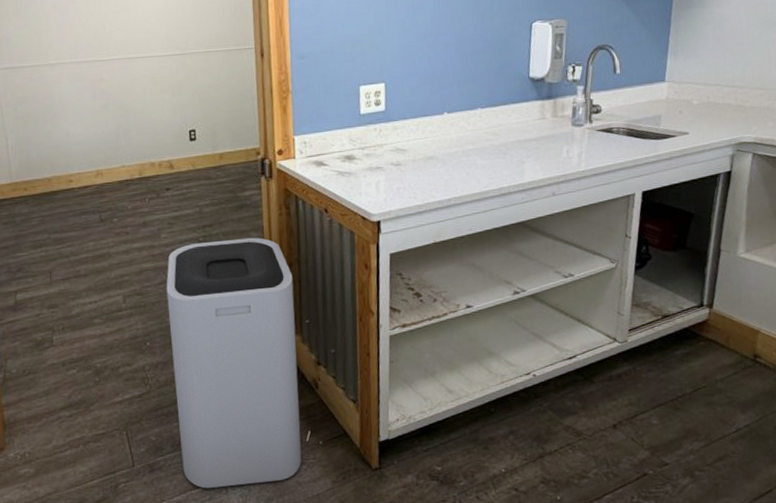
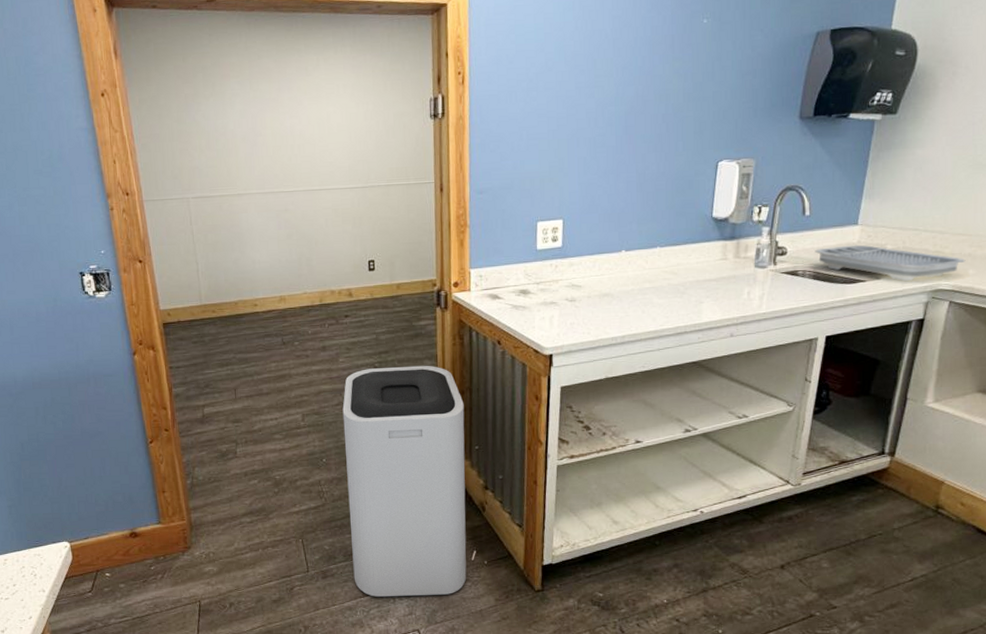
dish rack: none [627,101,765,136] -> present [815,245,966,282]

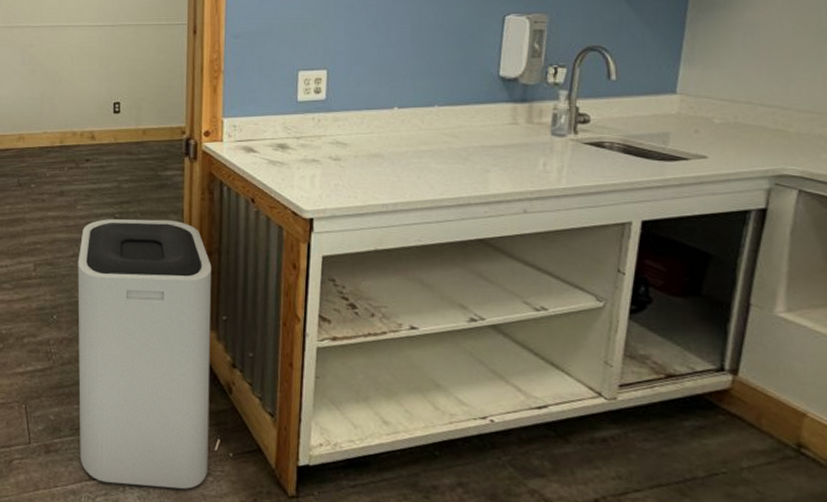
dish rack: present [815,245,966,282] -> none [624,116,817,163]

